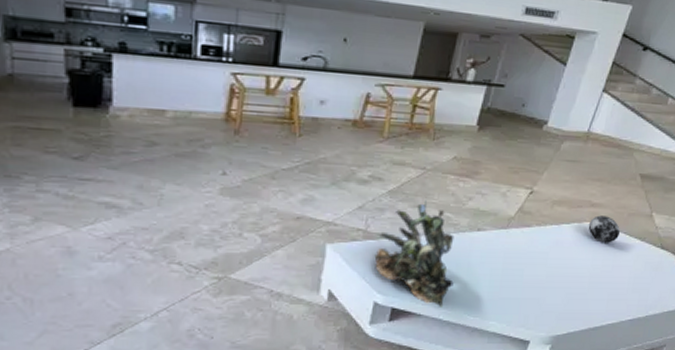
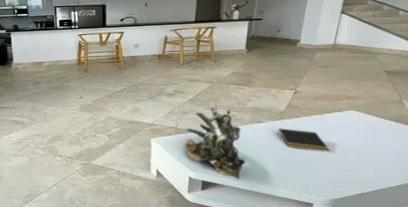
notepad: none [500,240,560,274] -> present [277,128,329,151]
decorative orb: present [588,215,621,243] -> none [347,105,377,126]

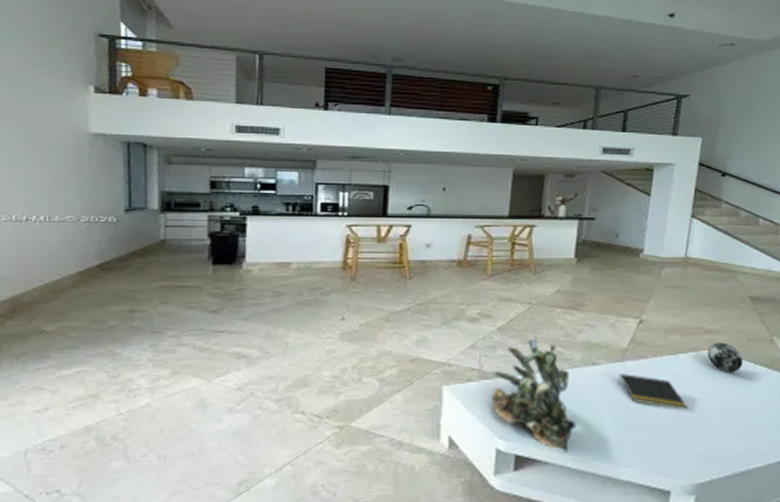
decorative orb: none [347,105,377,126] -> present [707,342,744,373]

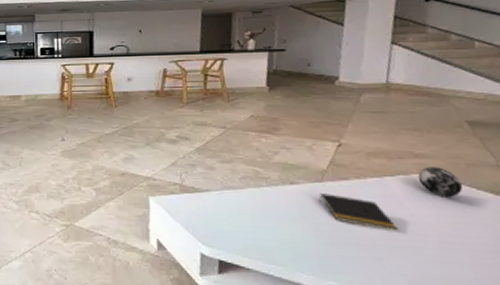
plant: present [491,334,576,453] -> none [193,154,278,262]

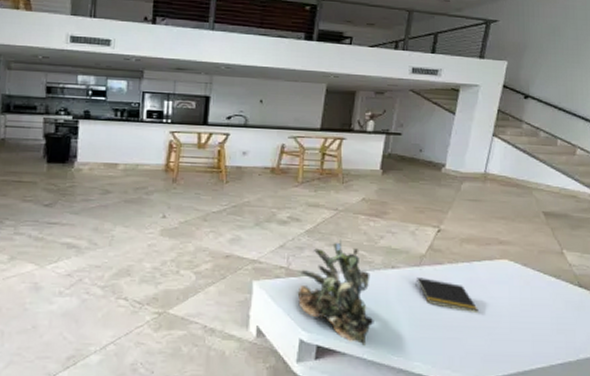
plant: none [193,154,278,262] -> present [297,237,374,346]
decorative orb: present [417,167,463,197] -> none [499,253,534,281]

